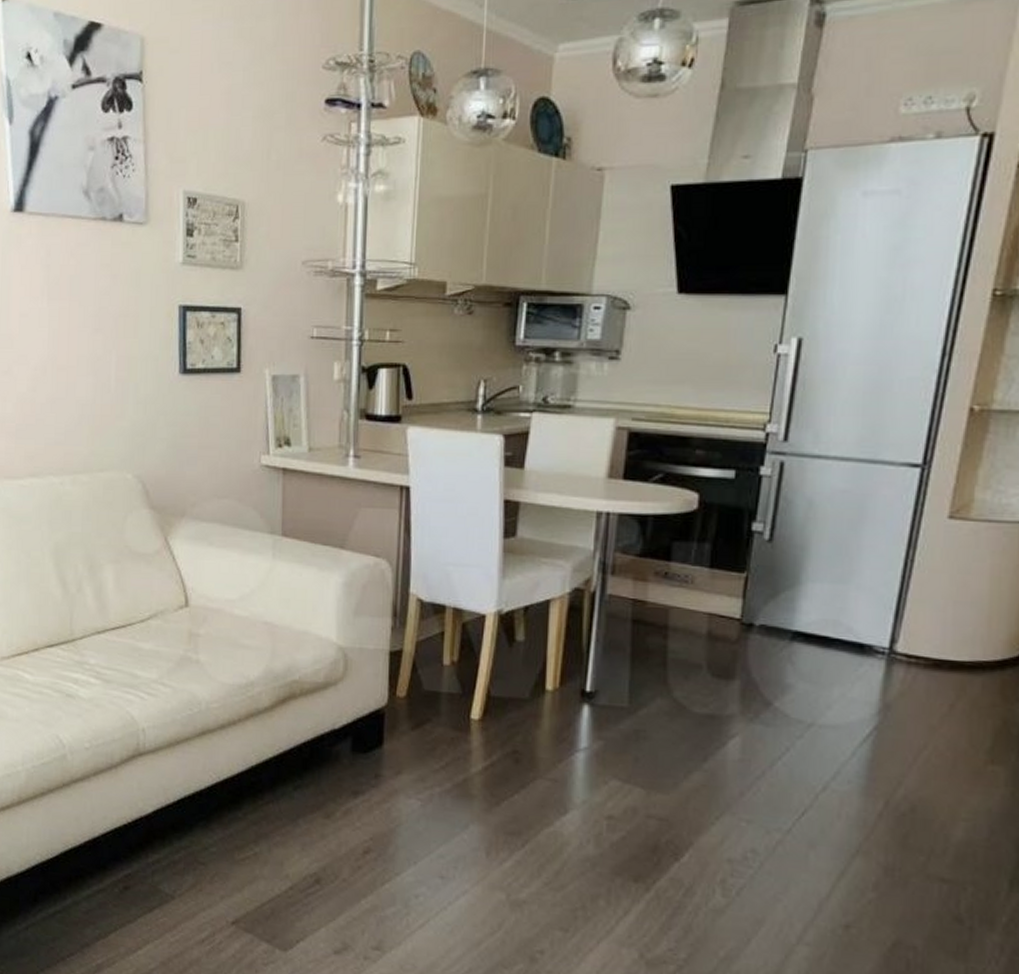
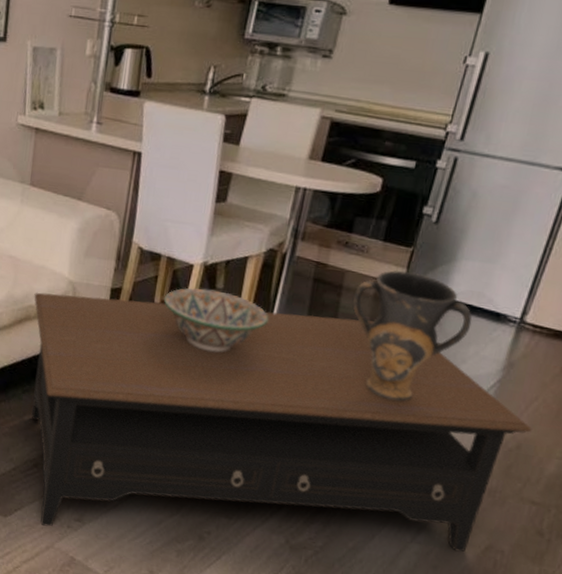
coffee table: none [298,663,926,960] -> present [31,292,532,552]
decorative bowl: none [454,642,584,720] -> present [163,287,269,352]
vase: none [682,601,831,764] -> present [351,270,473,402]

